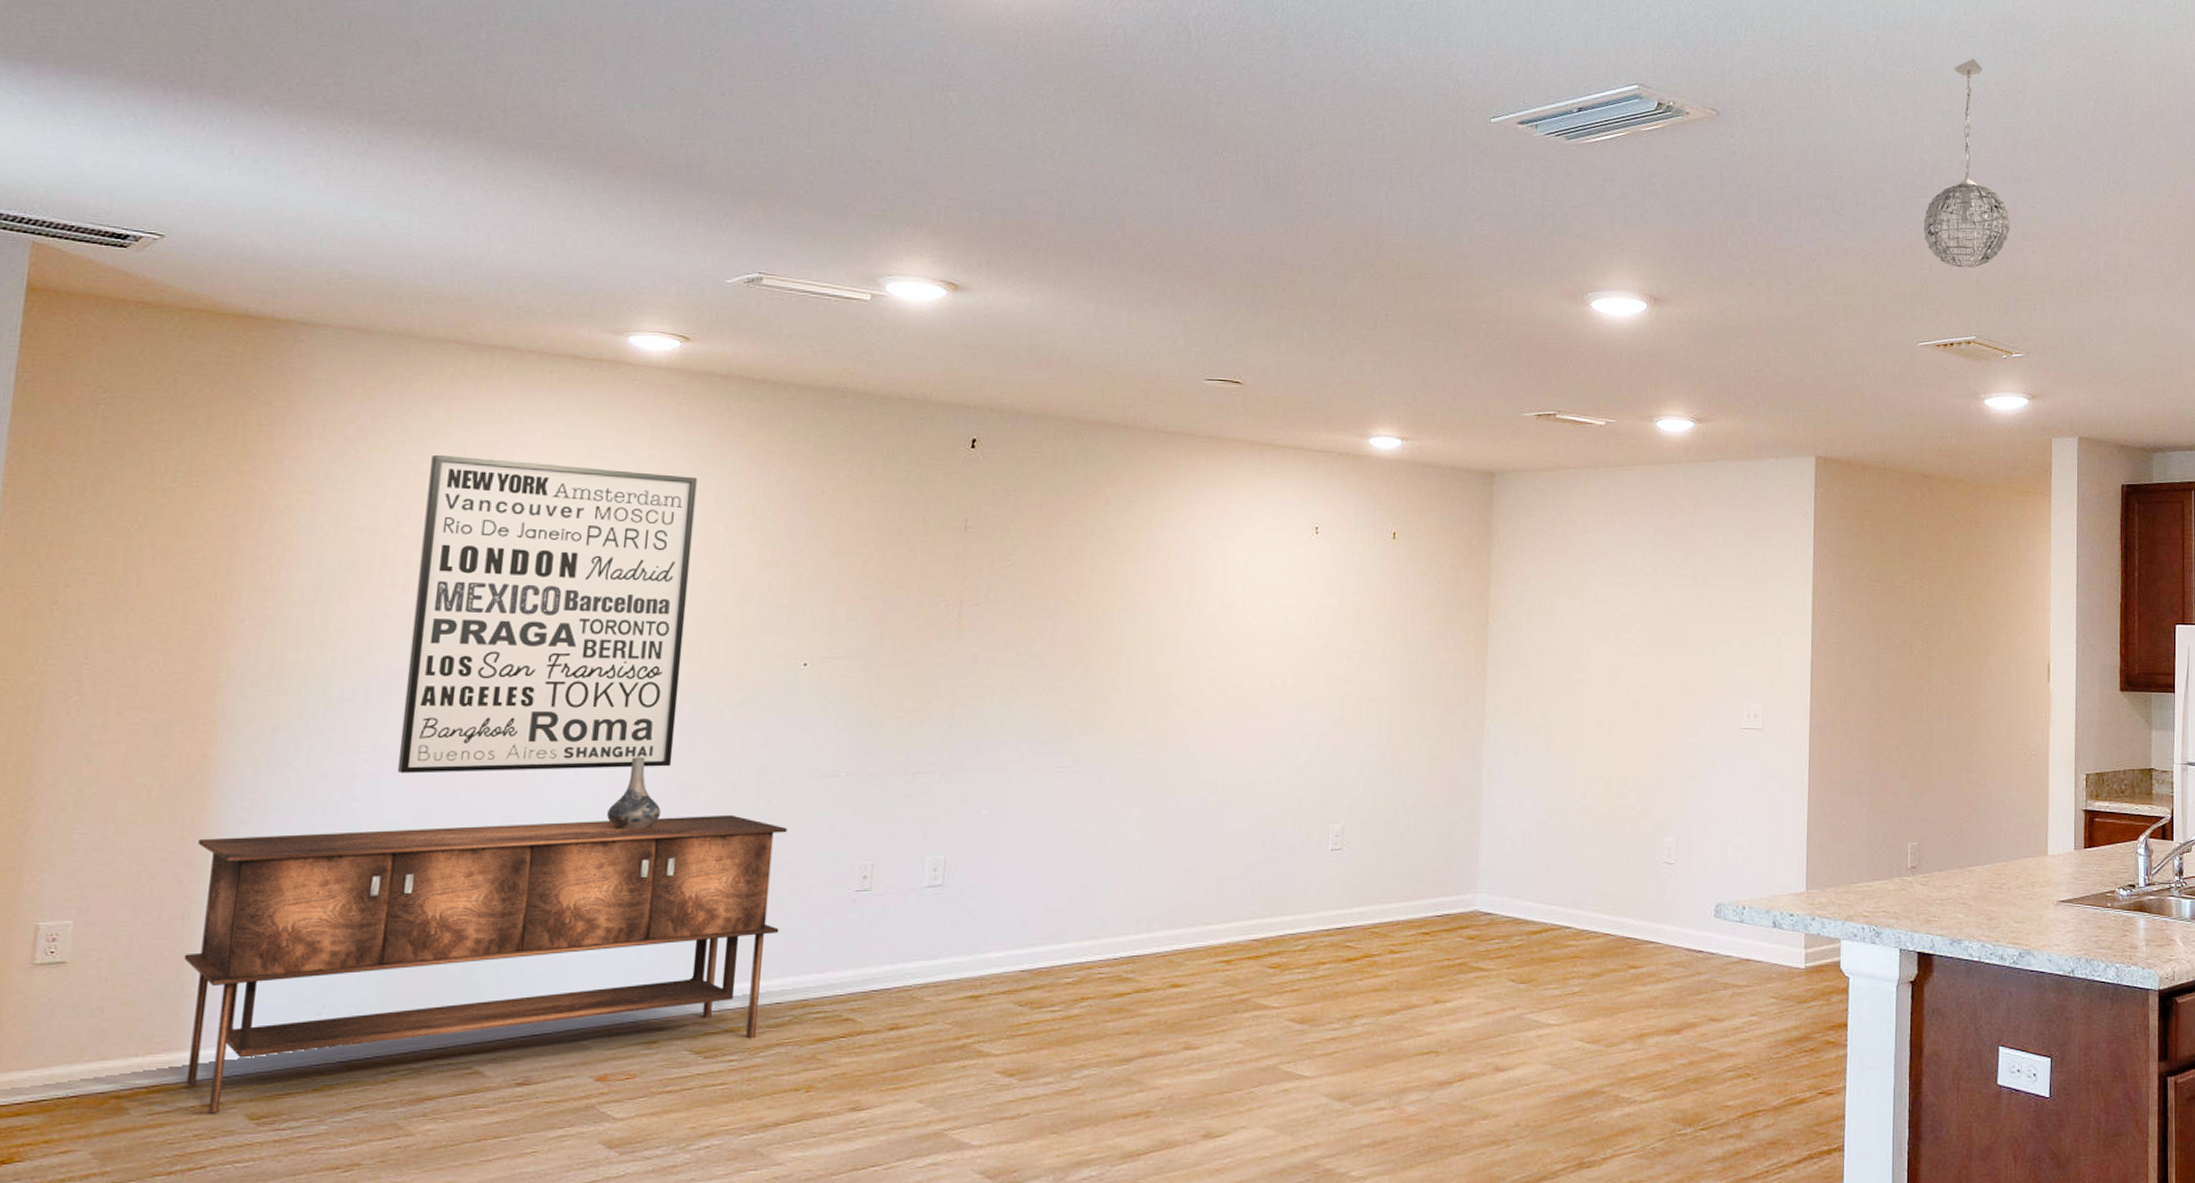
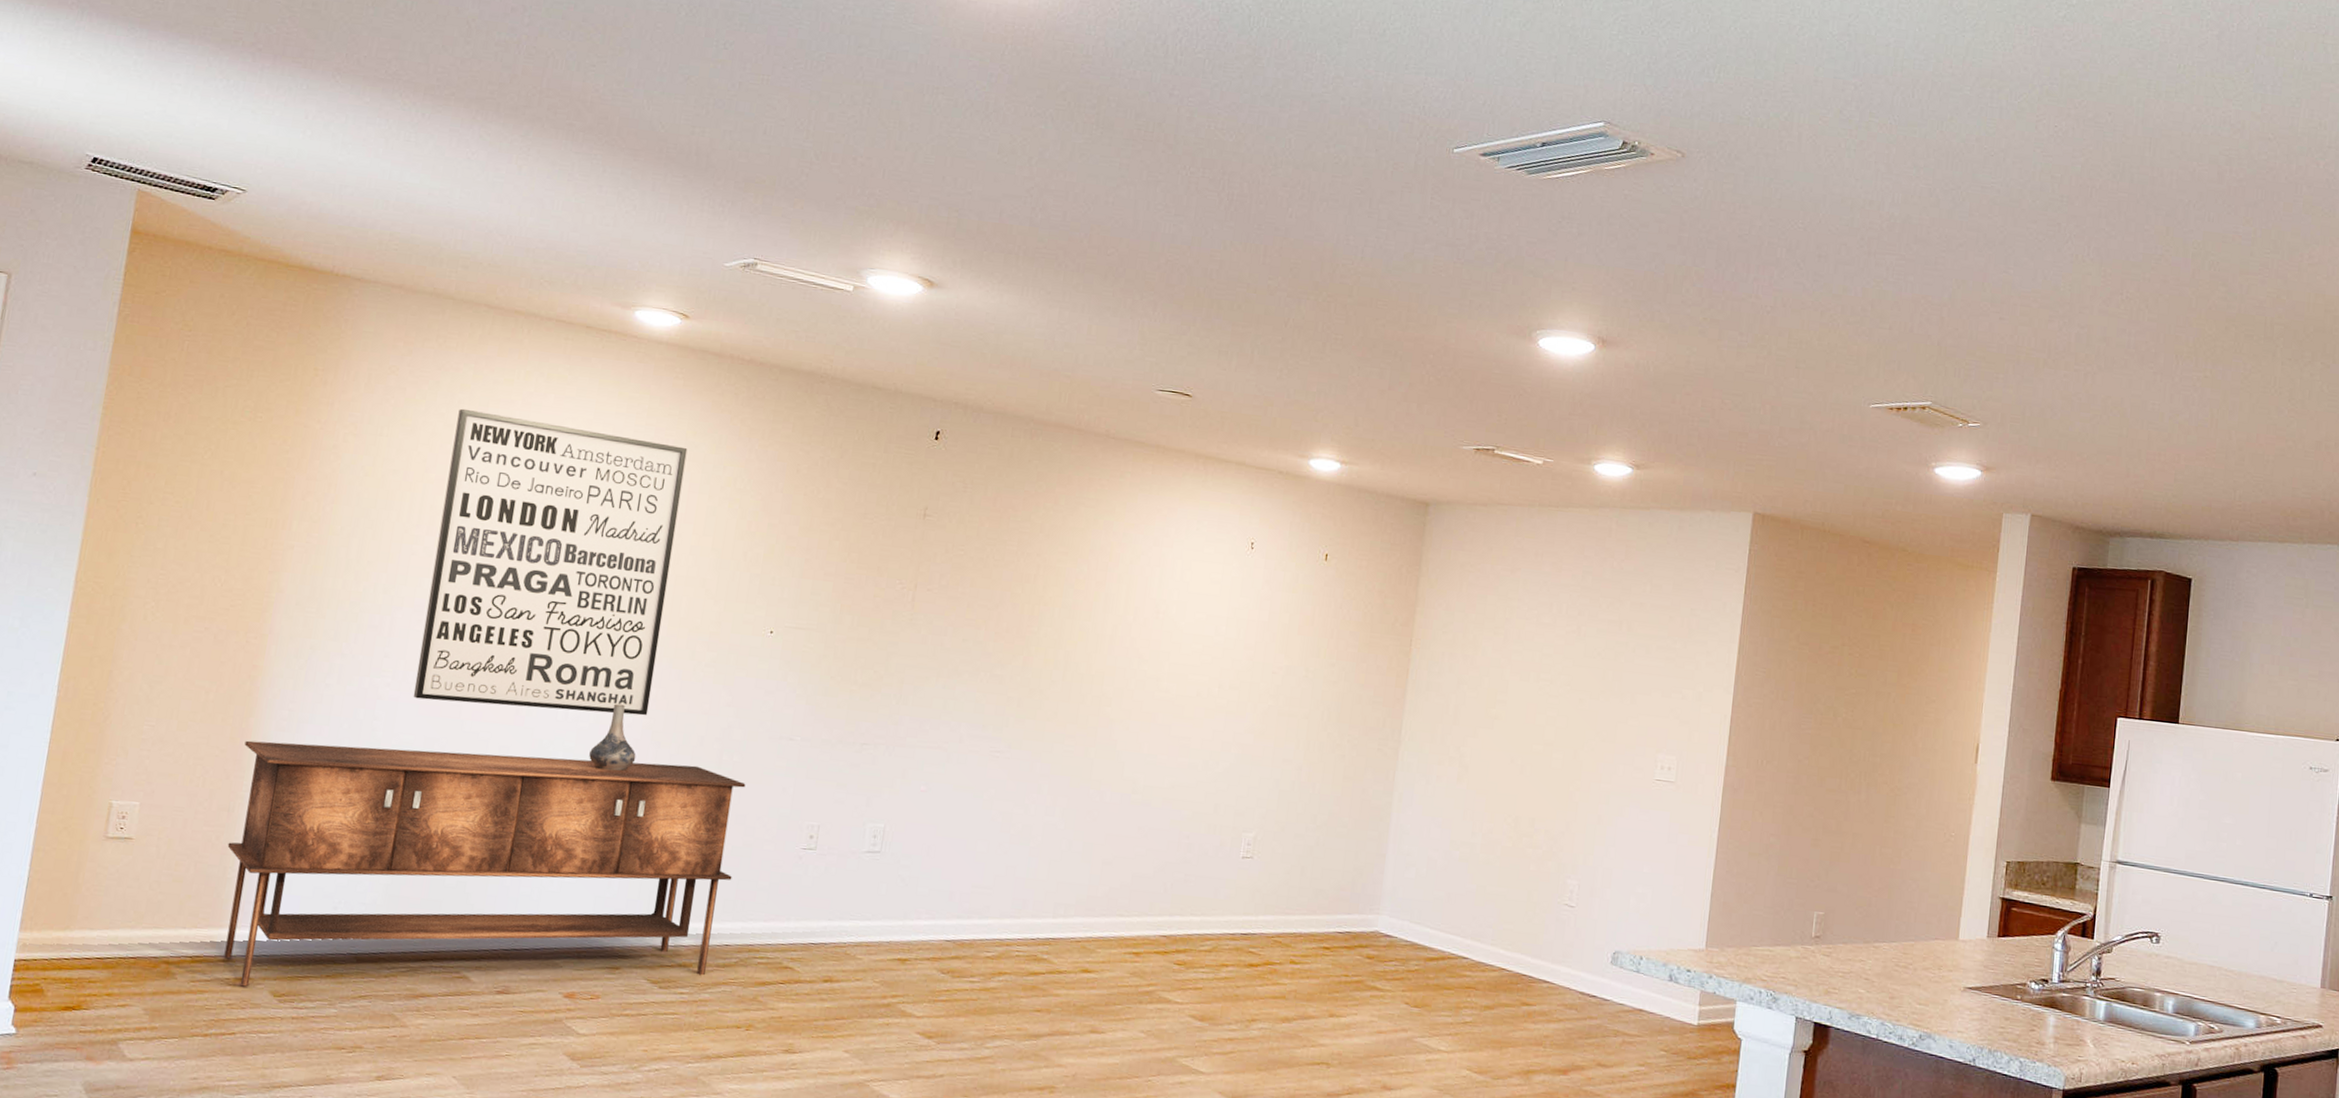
pendant light: present [1923,58,2011,268] -> none [1885,113,1979,331]

